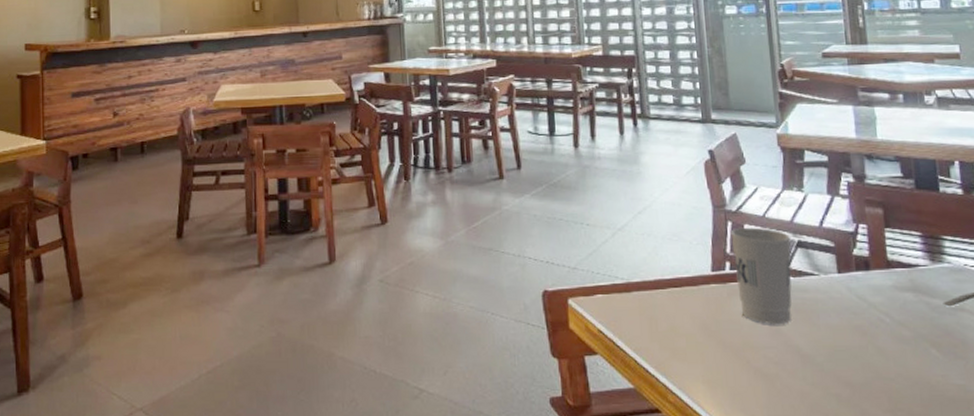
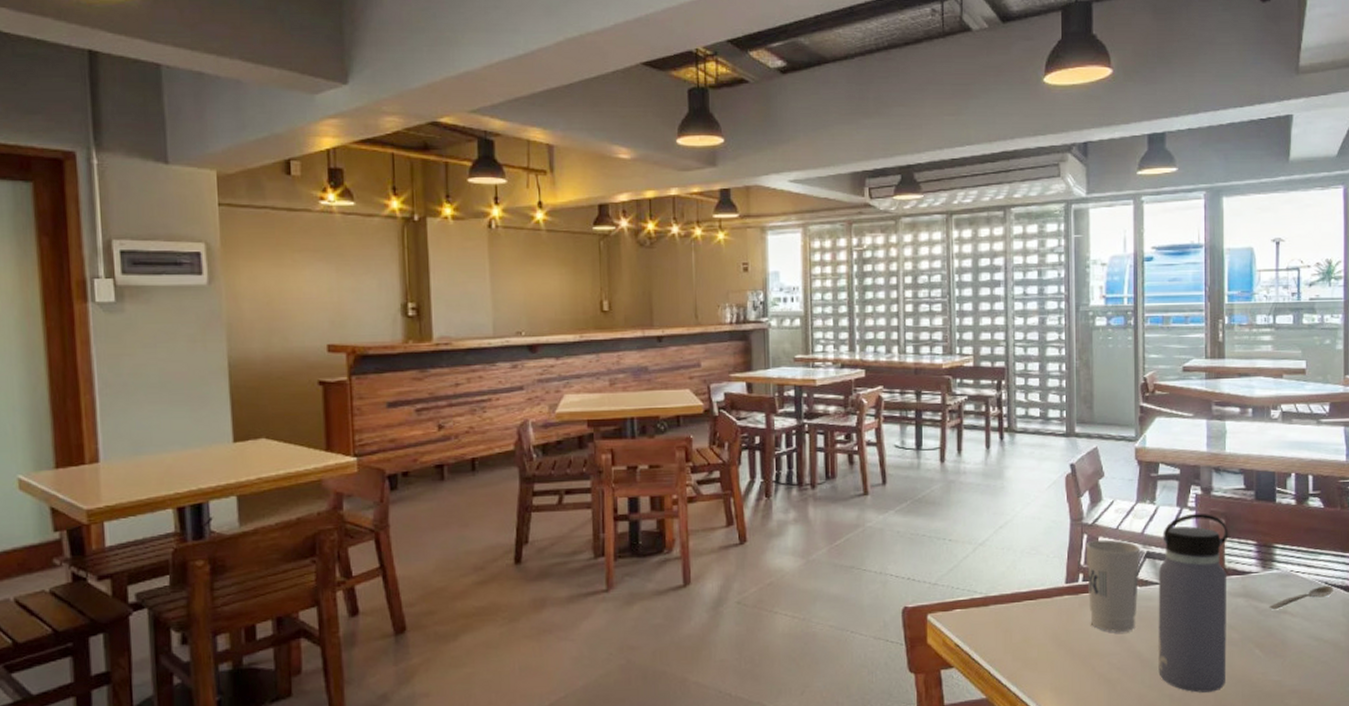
water bottle: none [813,201,900,394] -> present [1158,513,1229,693]

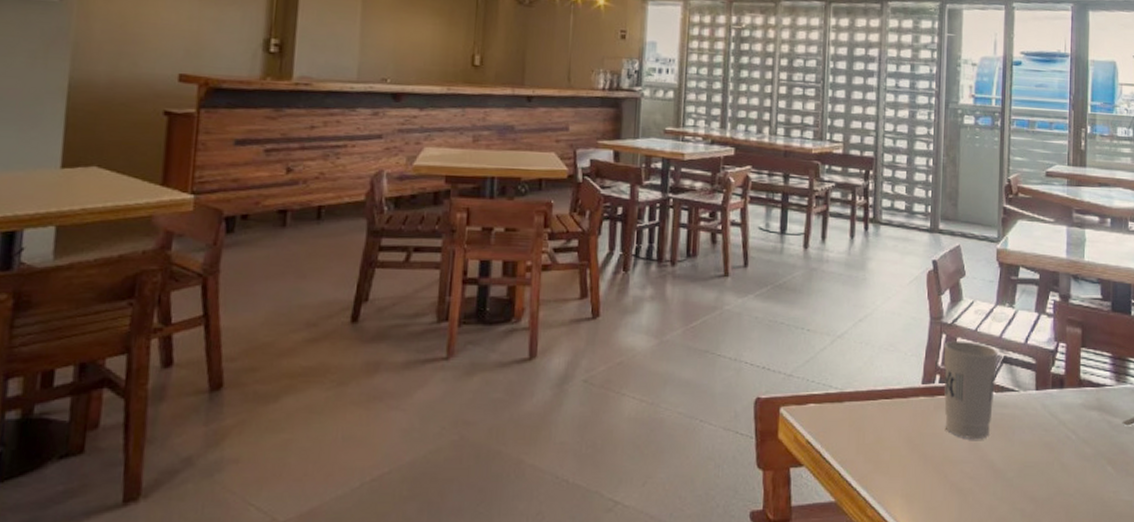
water bottle: present [1158,513,1229,693] -> none [1011,320,1085,509]

